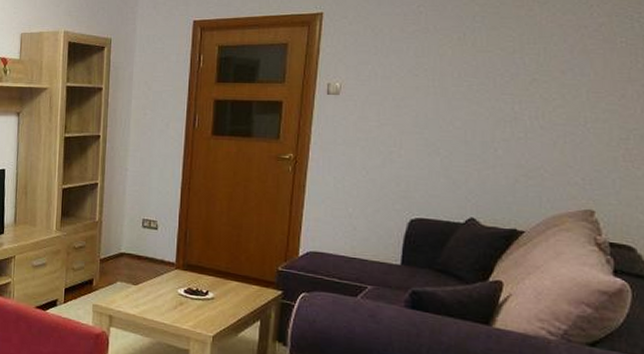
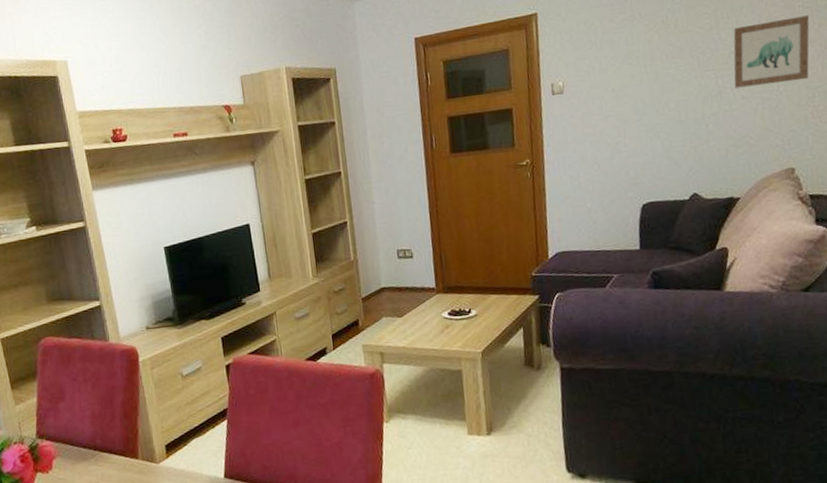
wall art: none [533,53,632,119] -> present [733,15,810,89]

